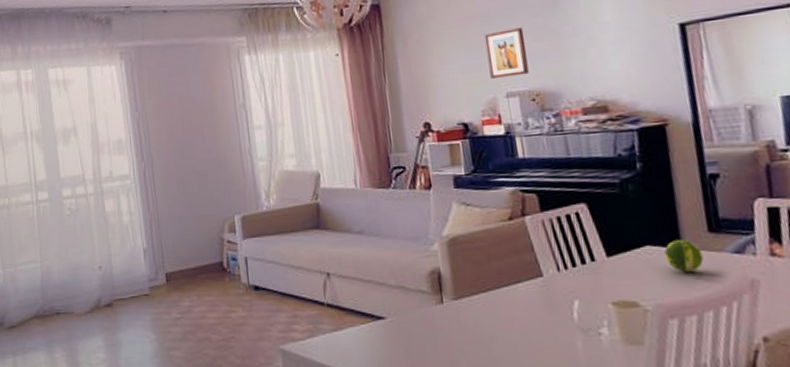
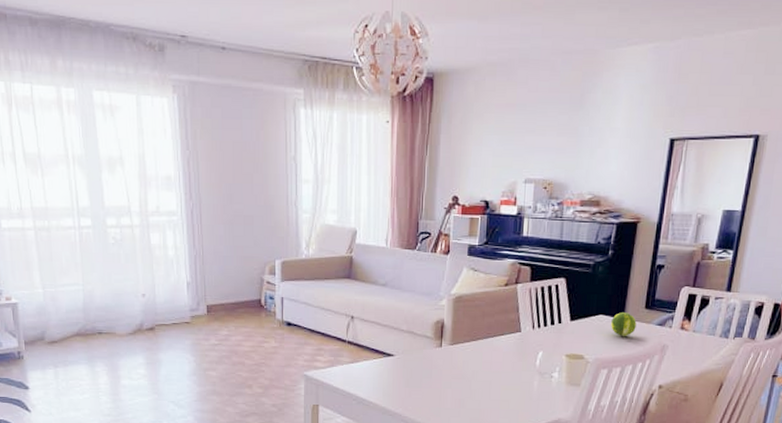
wall art: present [484,28,529,79] -> none [516,121,551,165]

